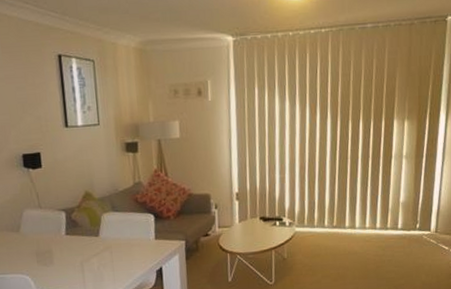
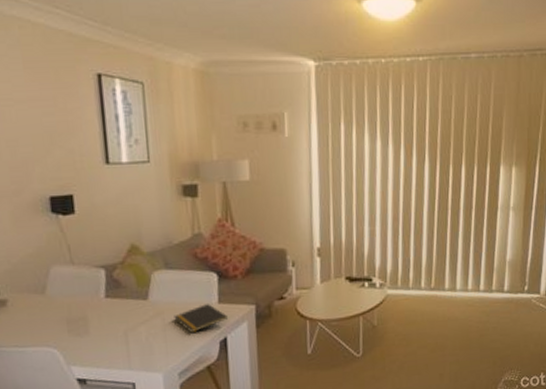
notepad: none [119,240,163,263] -> present [174,304,228,332]

